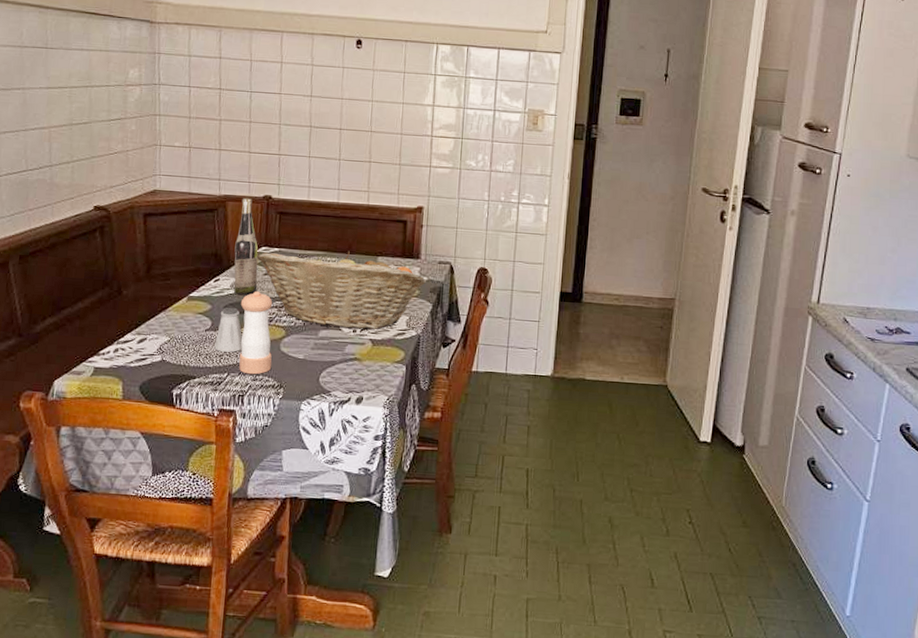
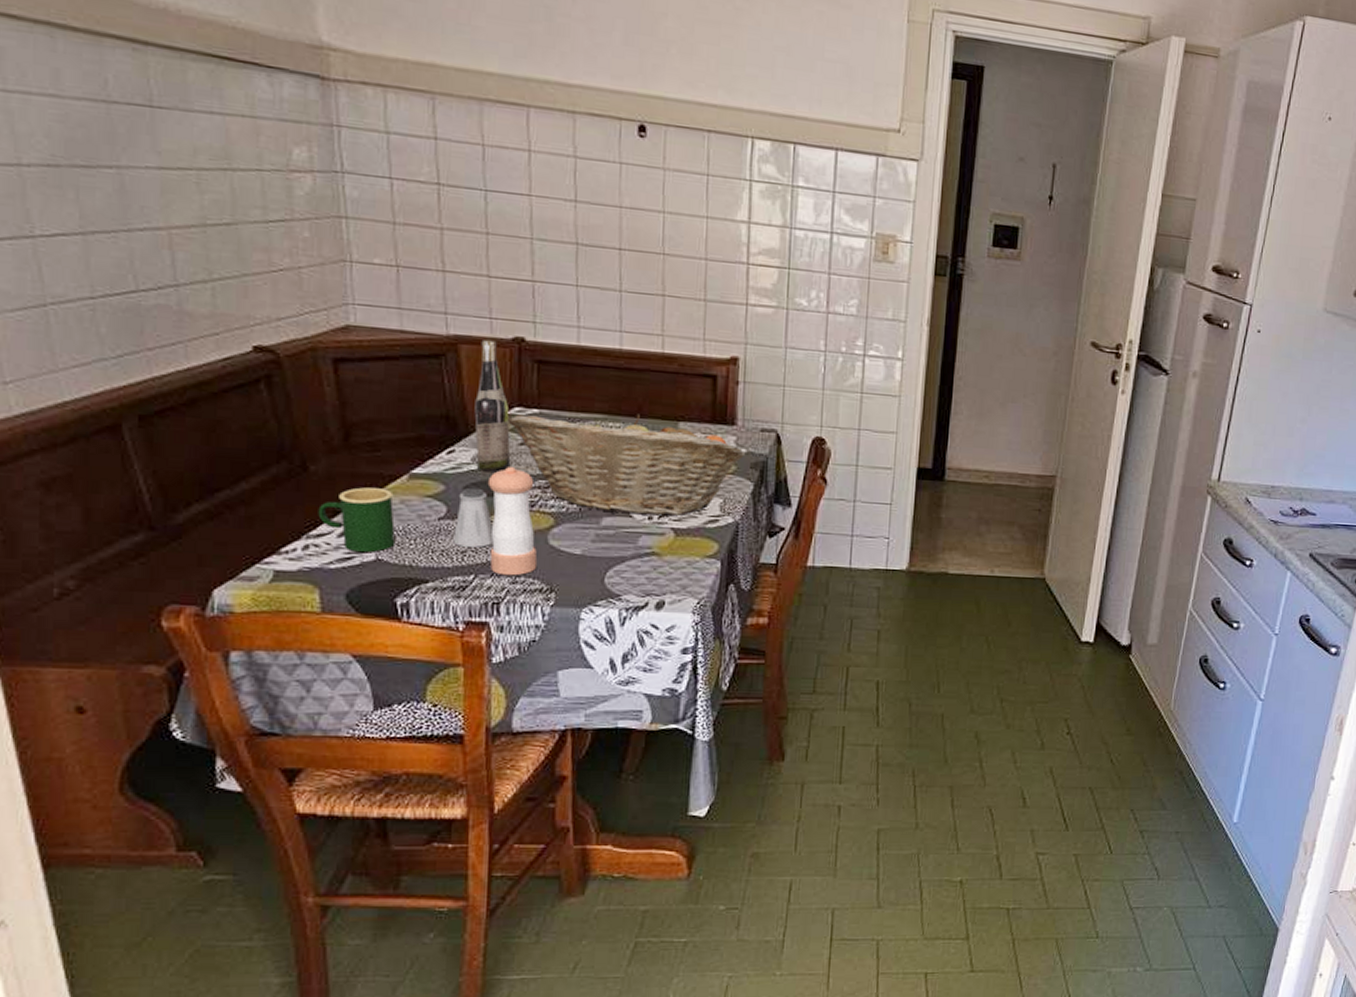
mug: none [126,306,176,355] -> present [318,487,396,553]

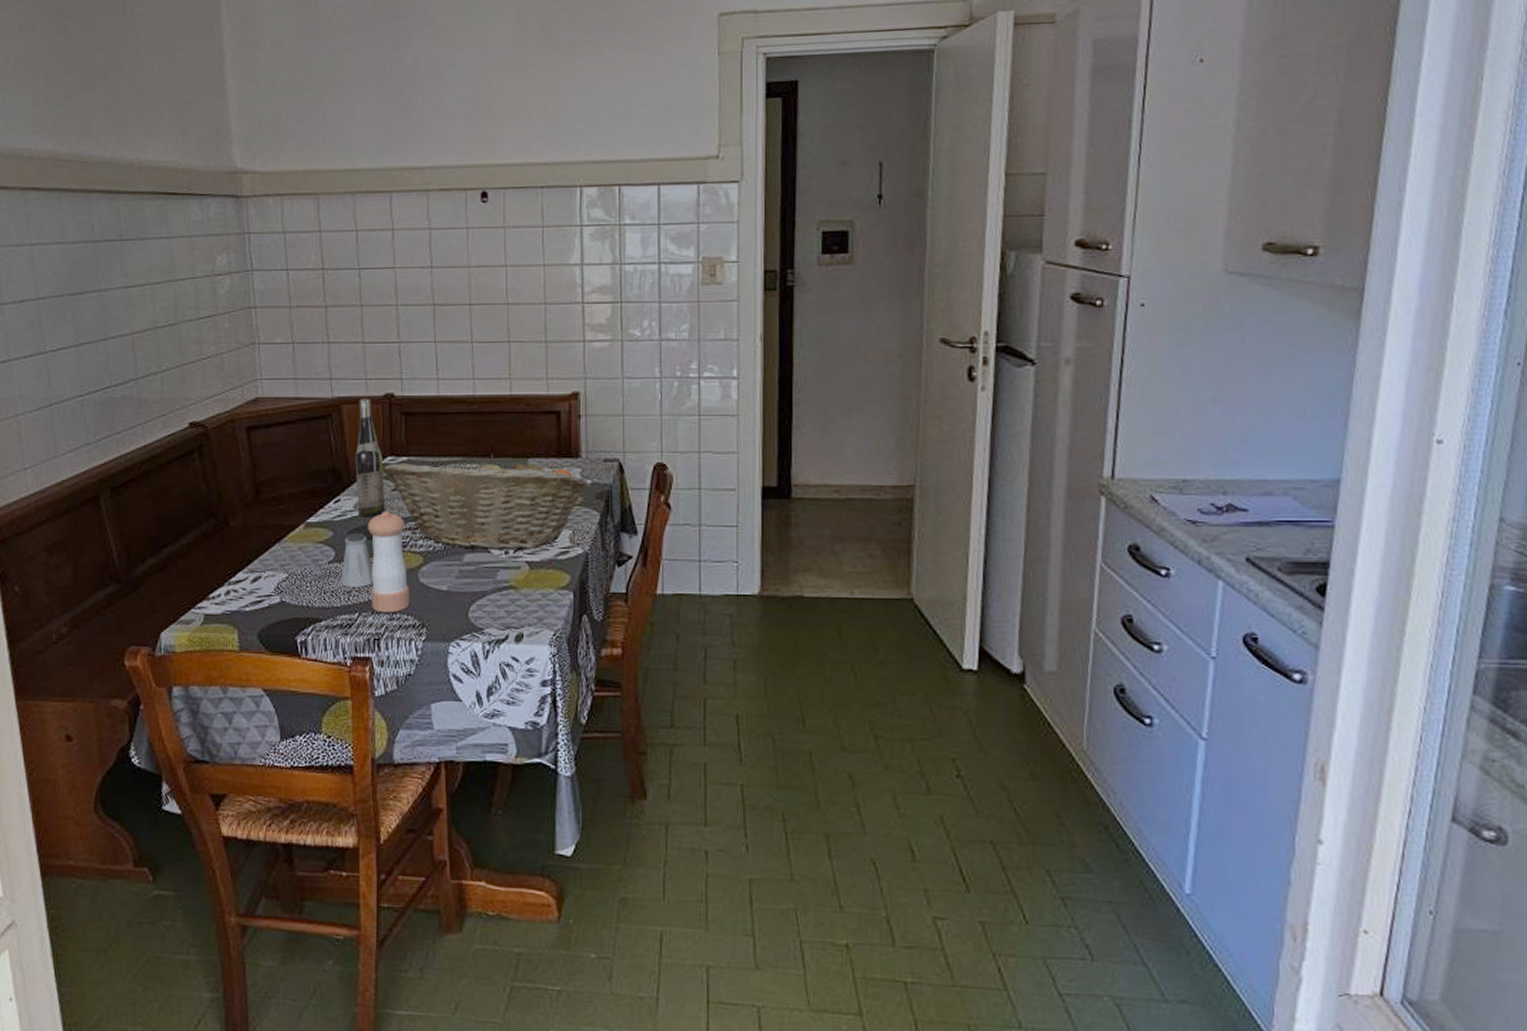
mug: present [318,487,396,553] -> none [236,537,295,596]

